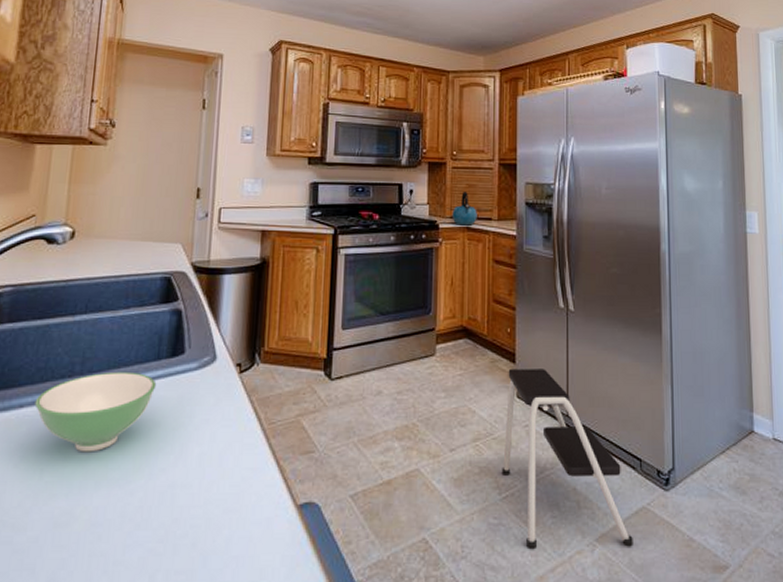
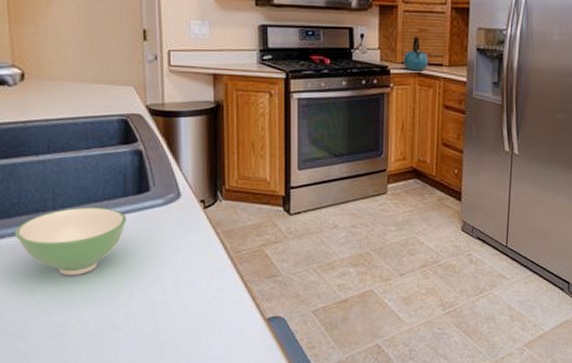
step stool: present [501,368,633,550] -> none [445,206,557,353]

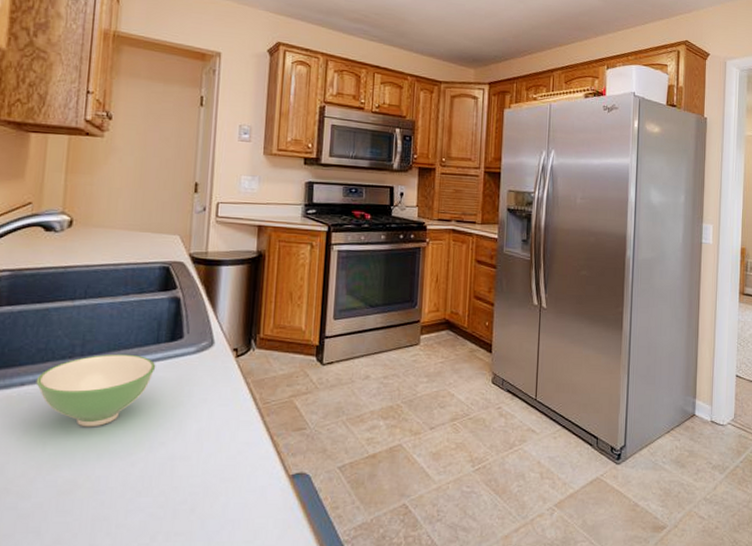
kettle: present [403,37,429,71] -> none [439,196,463,228]

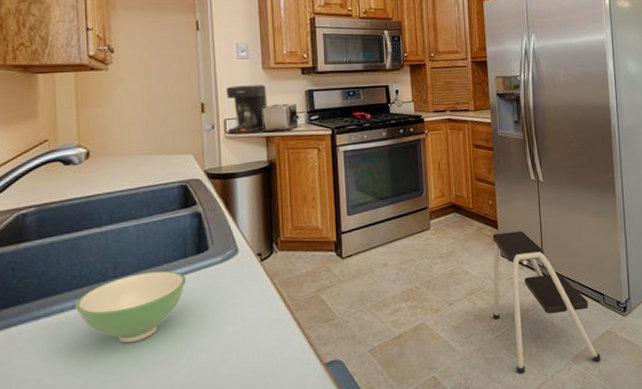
coffee maker: none [218,168,265,221] -> present [226,85,268,134]
toaster: none [257,192,296,223] -> present [261,103,300,133]
step stool: none [475,358,587,514] -> present [492,231,601,374]

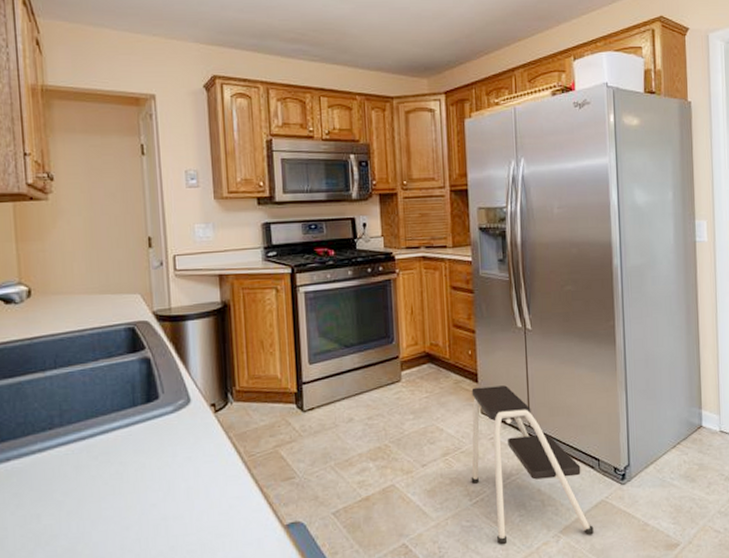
bowl: present [75,270,187,344] -> none [20,419,136,496]
coffee maker: present [226,85,268,134] -> none [175,216,221,271]
toaster: present [261,103,300,133] -> none [214,237,256,271]

